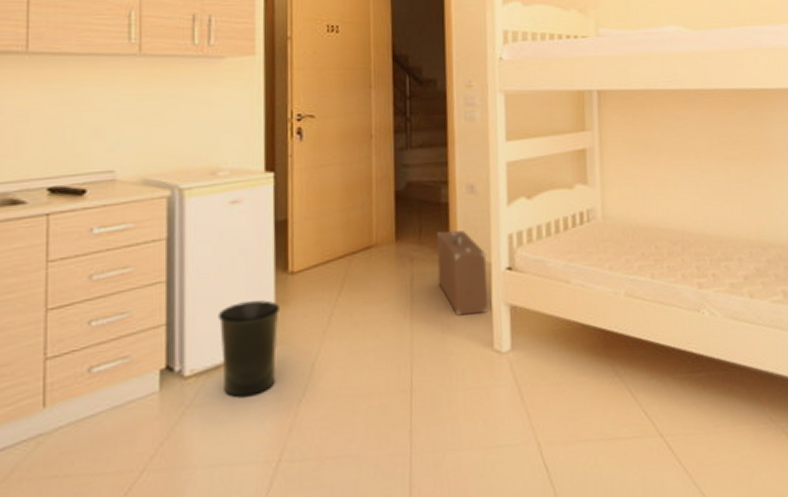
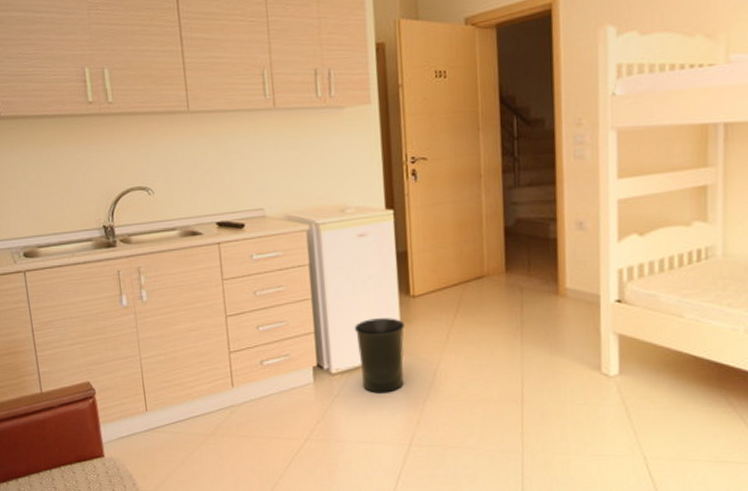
suitcase: present [436,230,488,316] -> none [545,264,596,341]

